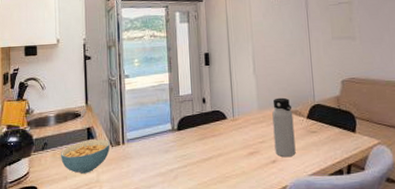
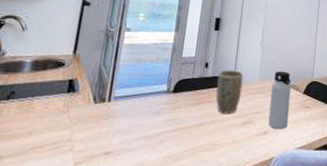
cereal bowl: present [61,139,110,174] -> none [28,93,94,130]
plant pot: none [216,102,243,147] -> present [216,70,244,114]

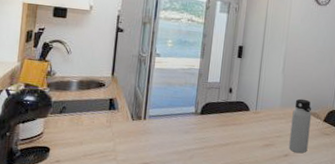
plant pot: present [216,70,244,114] -> none [239,95,265,137]

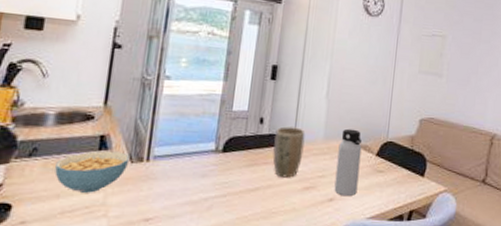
cereal bowl: none [78,110,132,142] -> present [55,150,130,193]
plant pot: none [239,95,265,137] -> present [272,126,305,178]

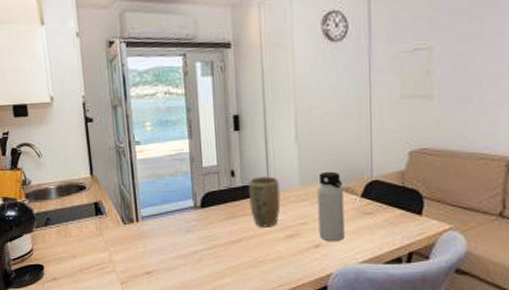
cereal bowl: present [55,150,130,193] -> none [66,215,123,253]

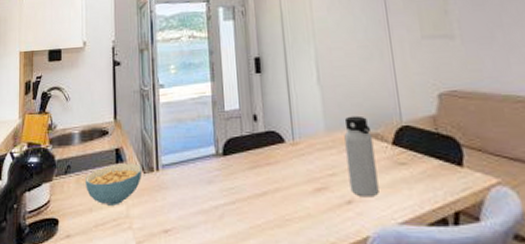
cereal bowl: none [66,215,123,253] -> present [86,163,142,206]
plant pot: present [247,176,281,228] -> none [271,121,306,179]

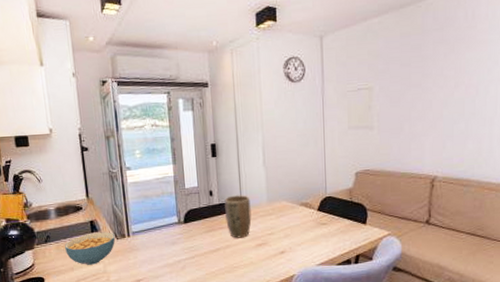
plant pot: none [271,121,306,179] -> present [224,195,252,238]
water bottle: present [344,115,379,198] -> none [282,190,305,249]

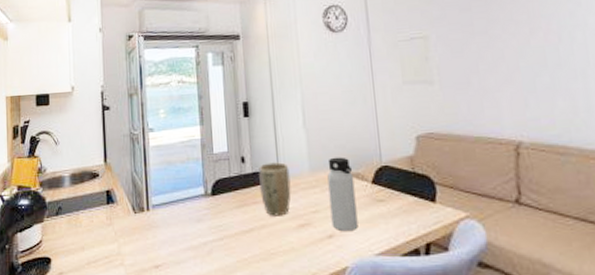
cereal bowl: present [65,232,116,265] -> none [77,204,133,244]
water bottle: none [282,190,305,249] -> present [327,157,358,232]

